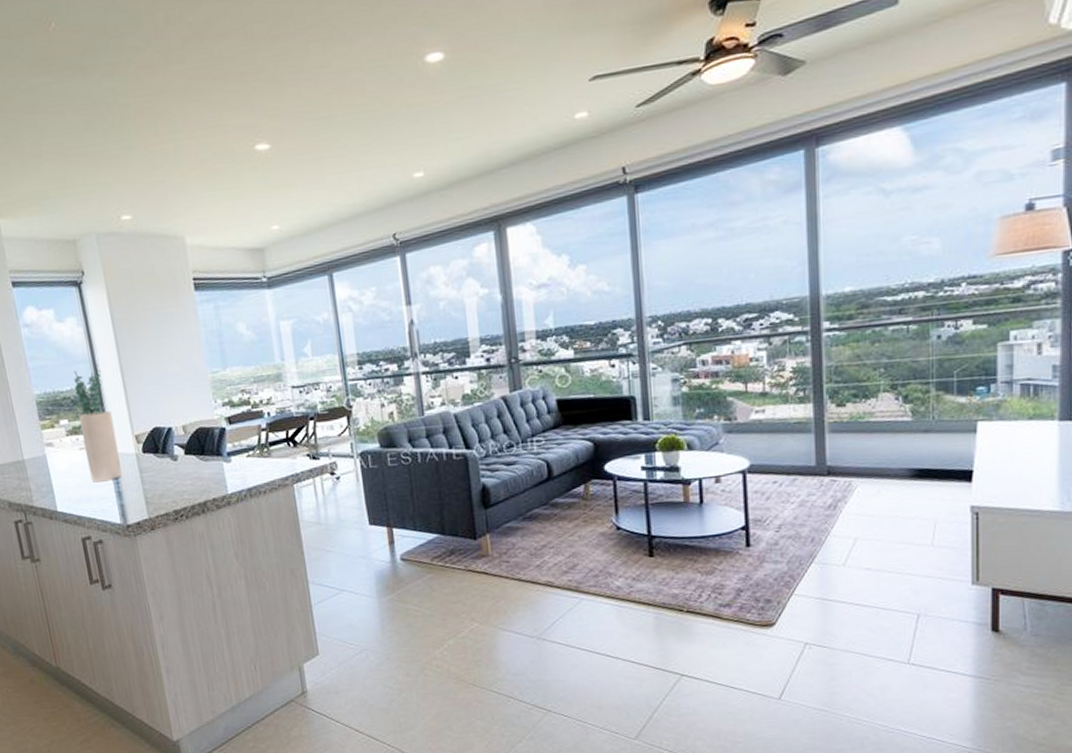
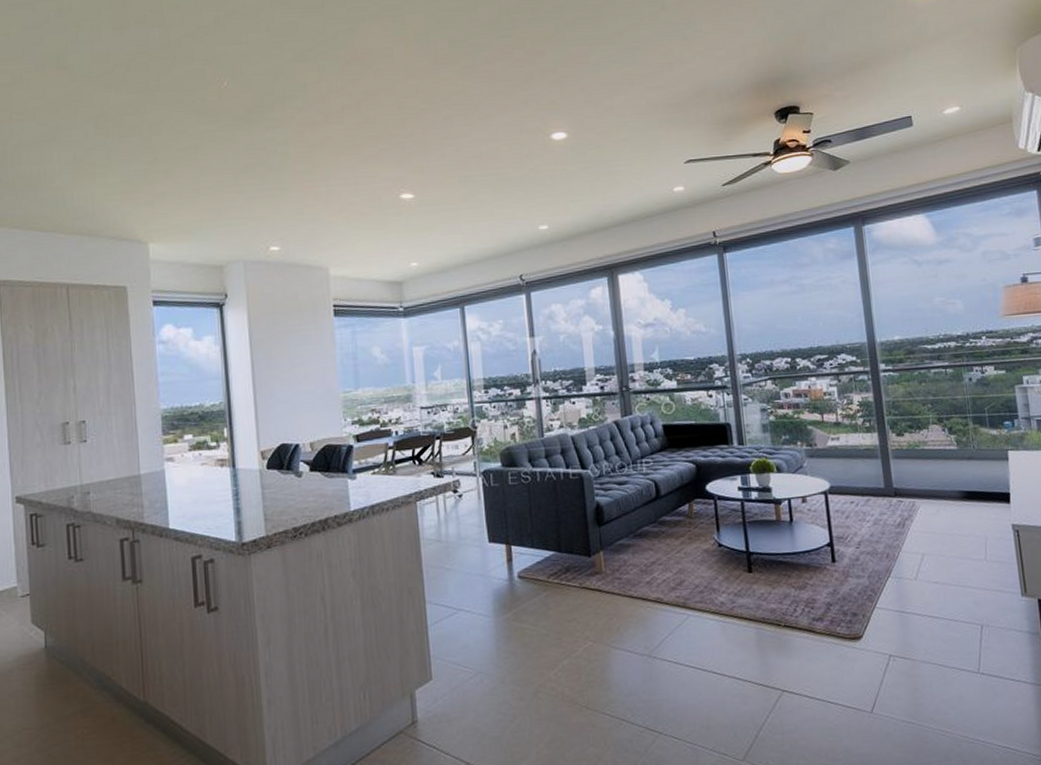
vase: present [74,364,122,483] -> none [203,381,243,499]

